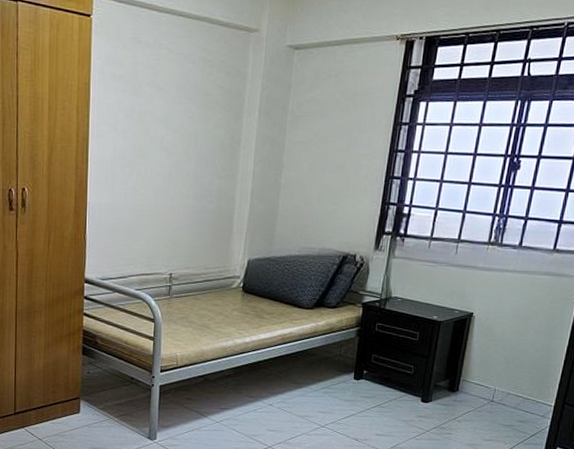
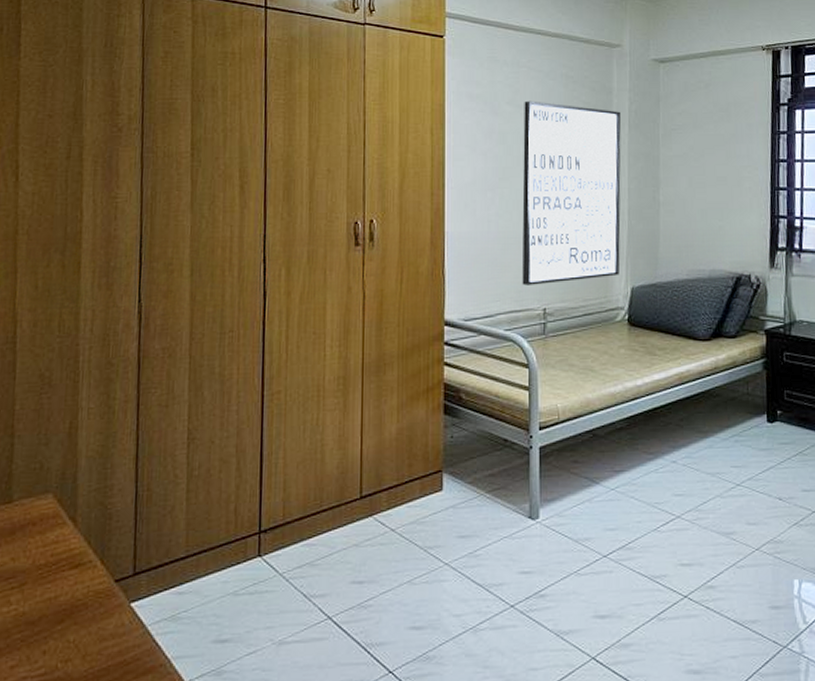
wall art: none [152,82,252,253] -> present [522,101,621,285]

